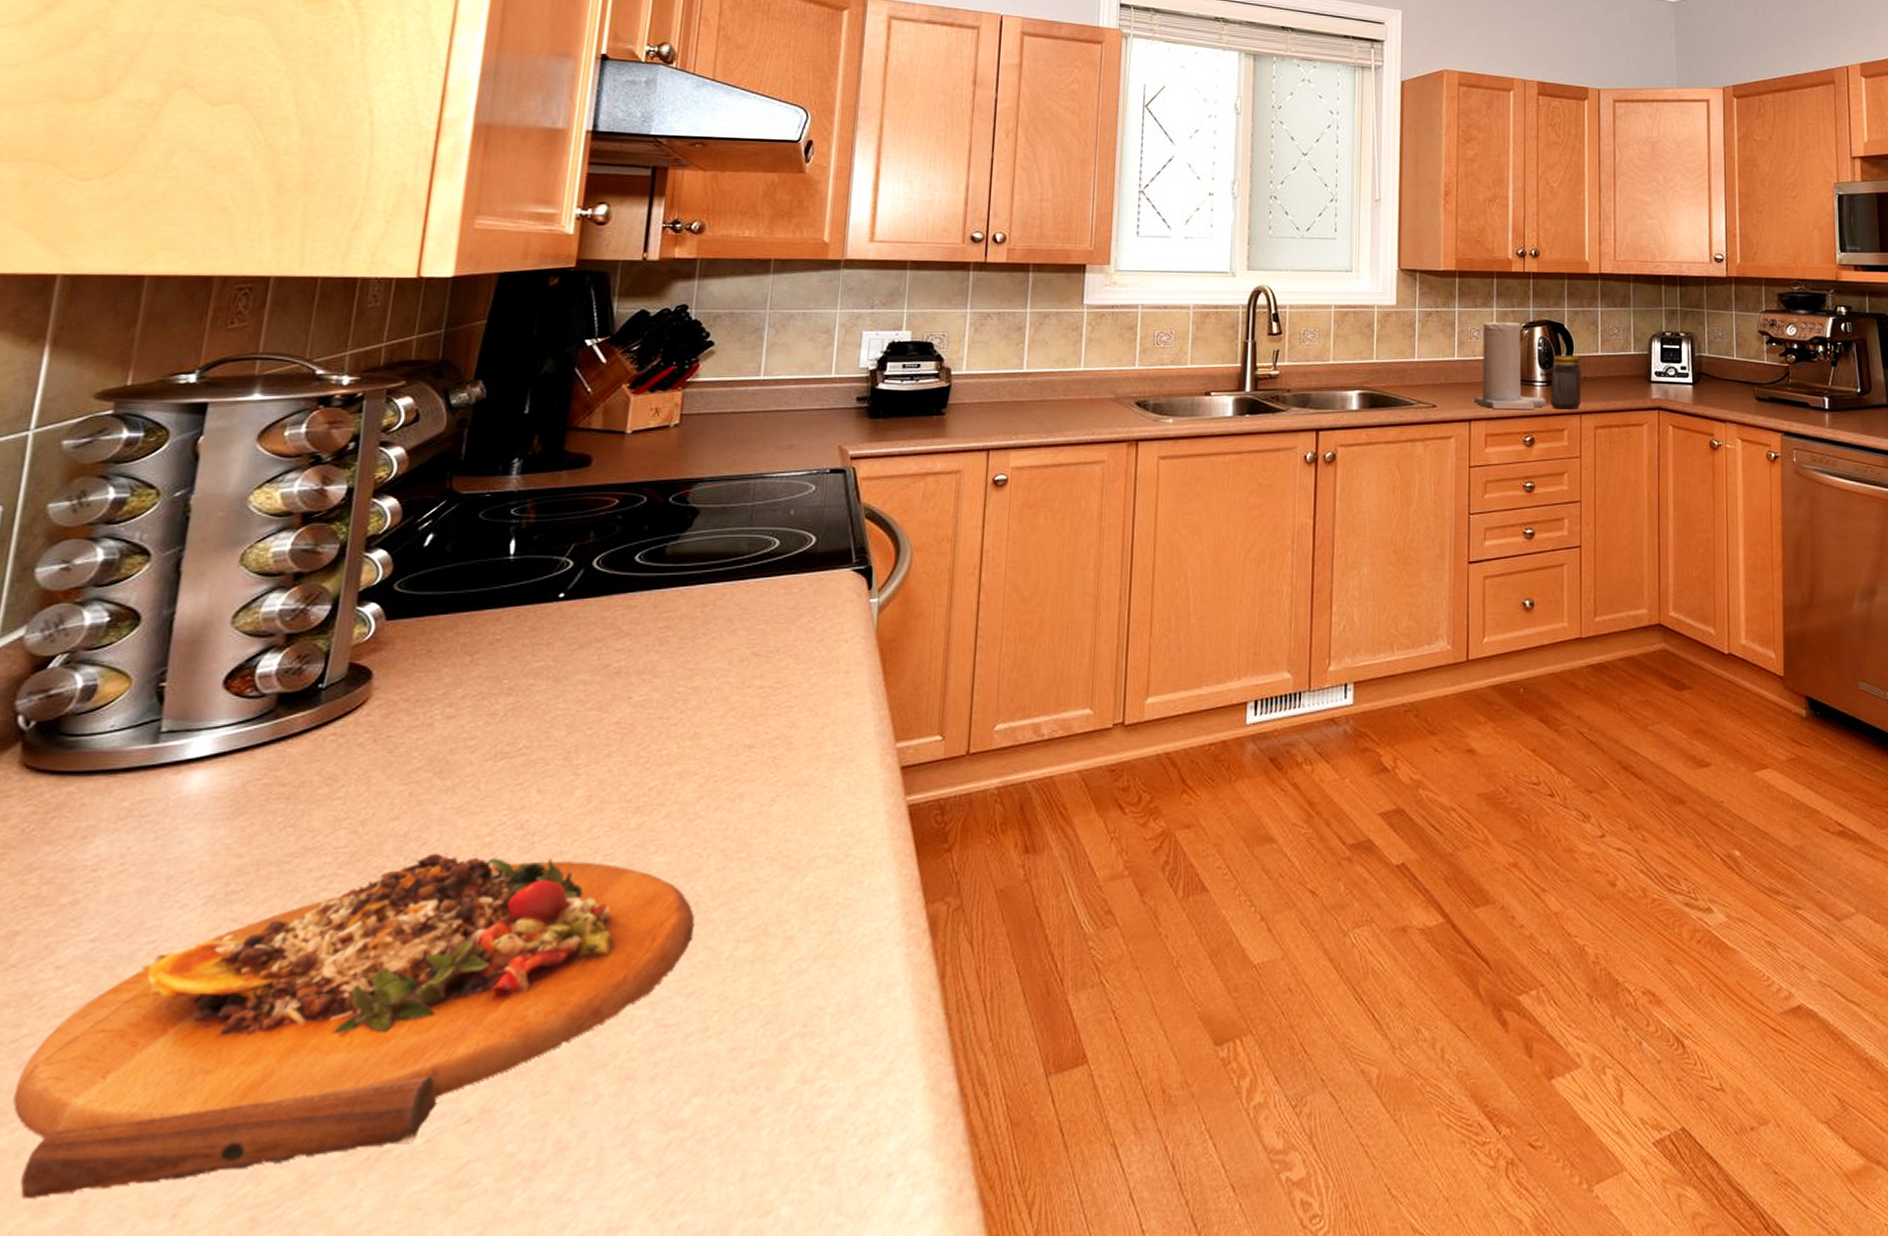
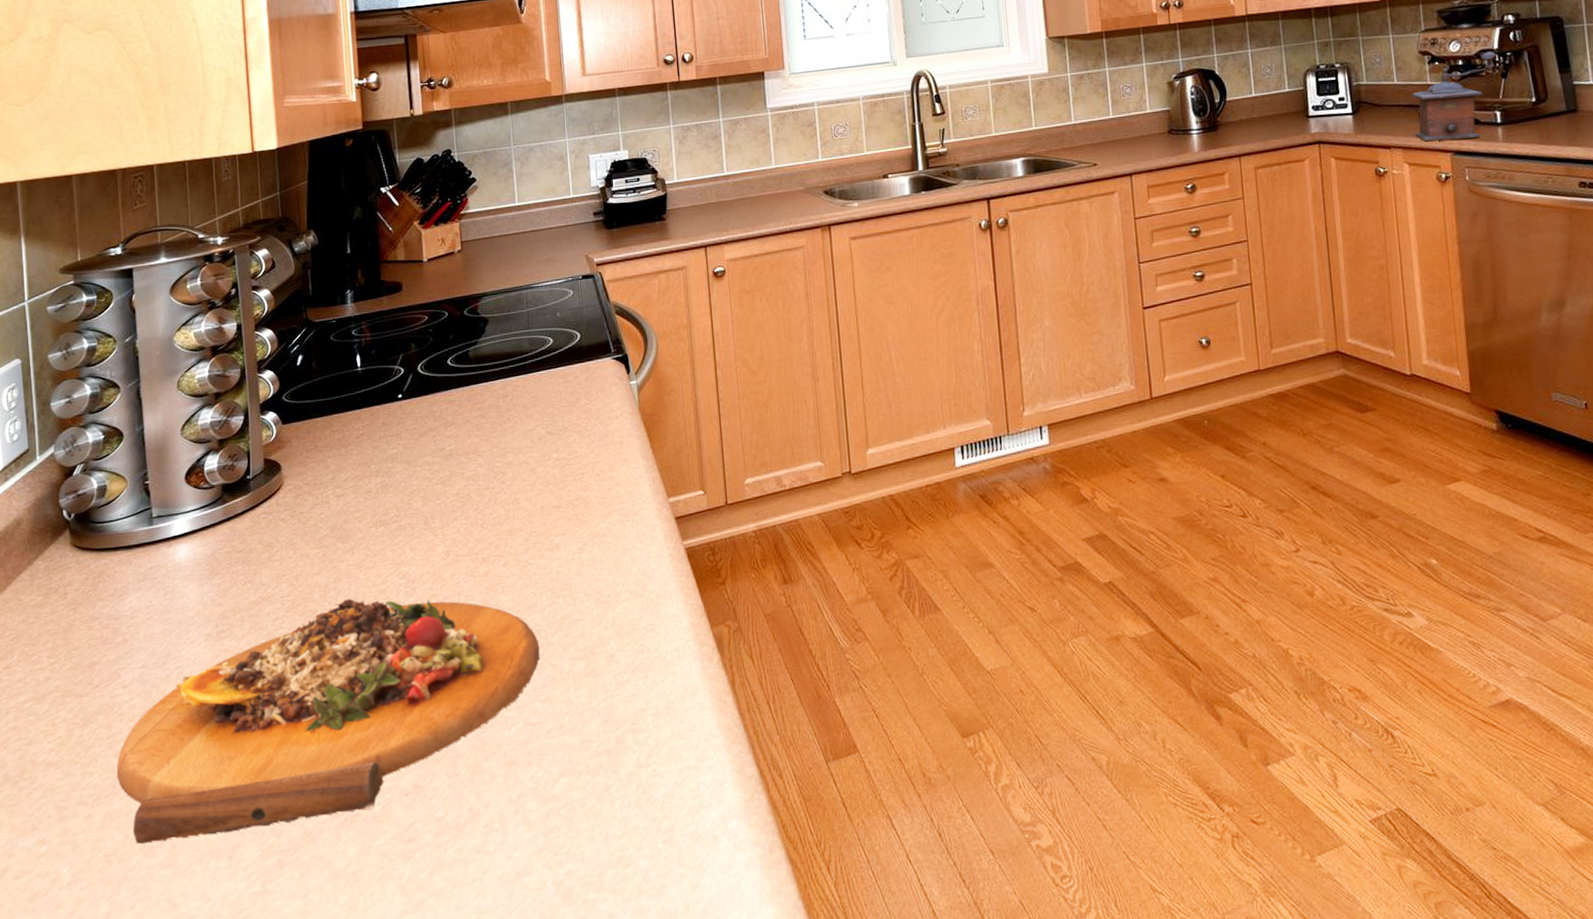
paper towel: present [1474,322,1545,410] -> none [1133,74,1203,162]
jar: present [1550,355,1581,410] -> none [1206,99,1240,154]
coffee grinder: none [1748,338,1828,422] -> present [1411,51,1496,142]

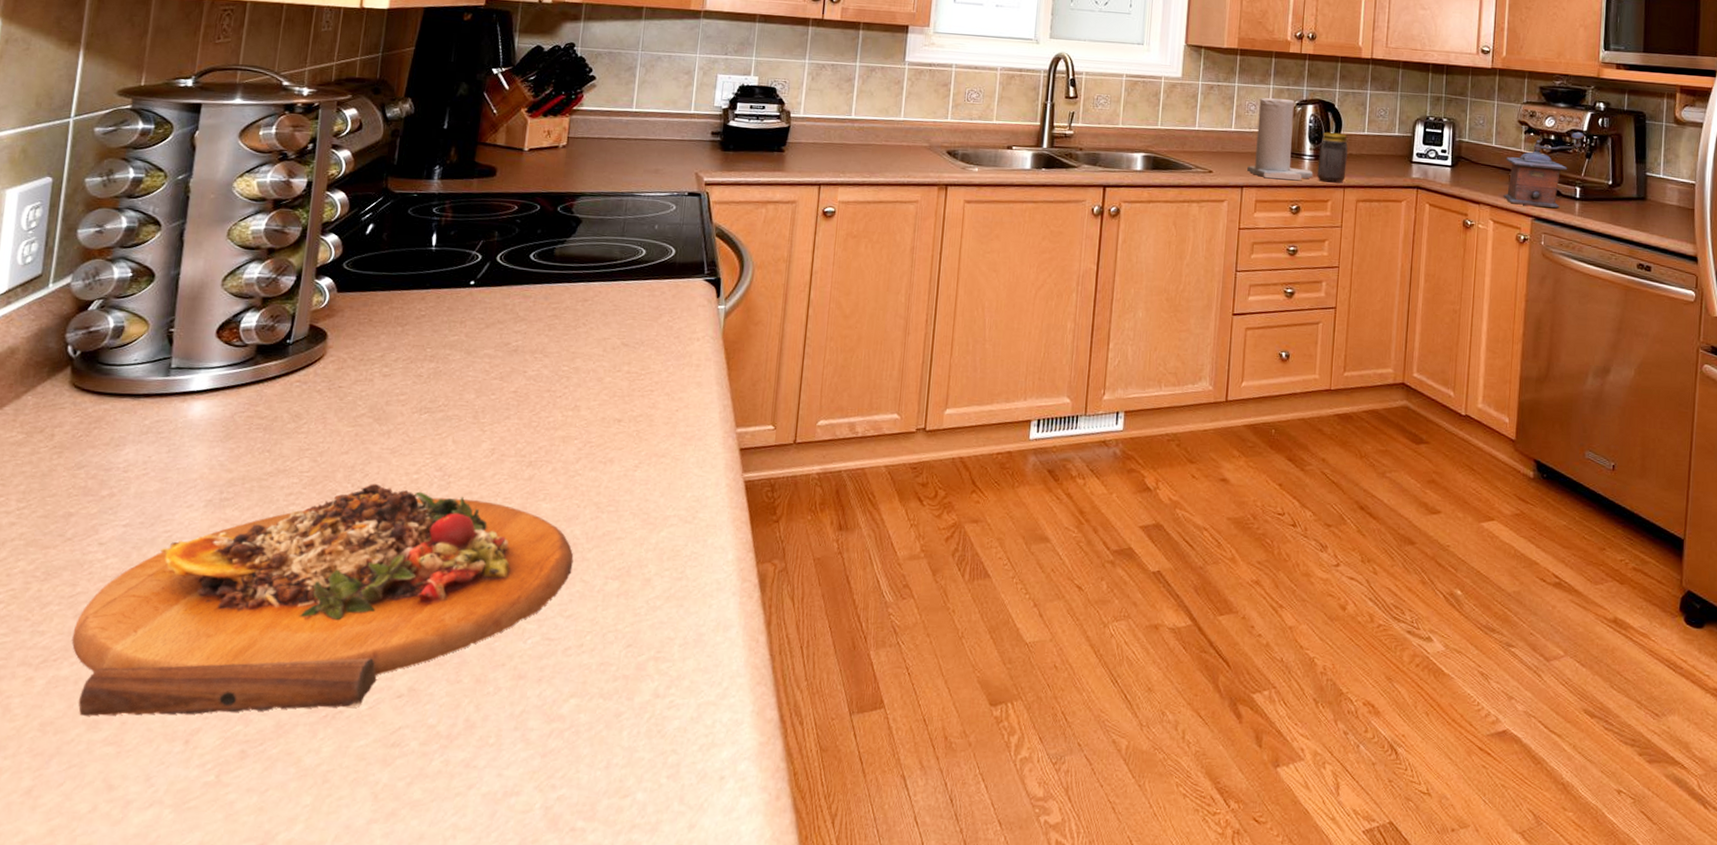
paper towel: none [1133,74,1203,162] -> present [1247,98,1312,181]
jar: none [1206,99,1240,154] -> present [1317,132,1348,183]

